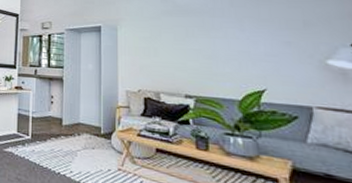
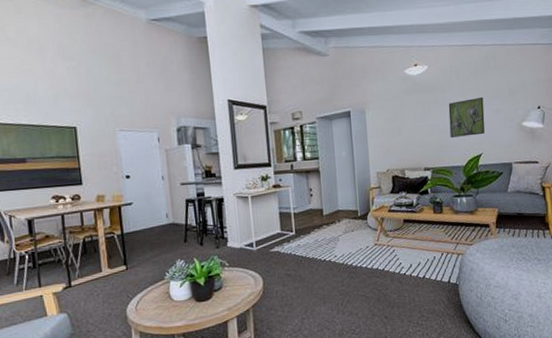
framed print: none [218,25,270,68] -> present [448,96,485,138]

